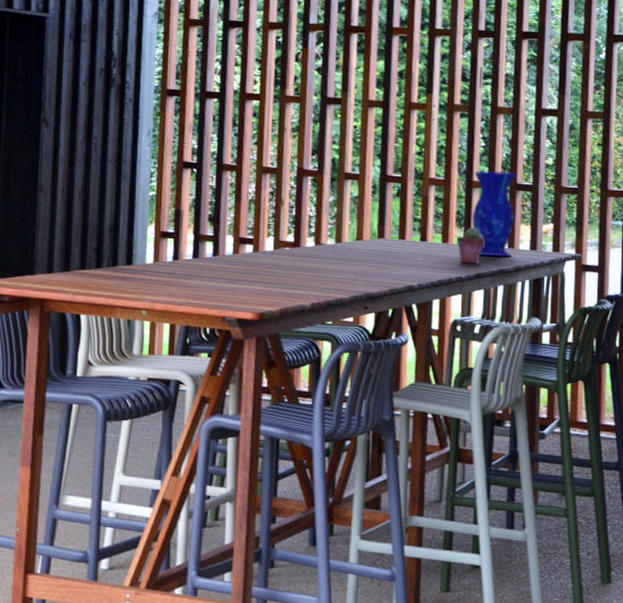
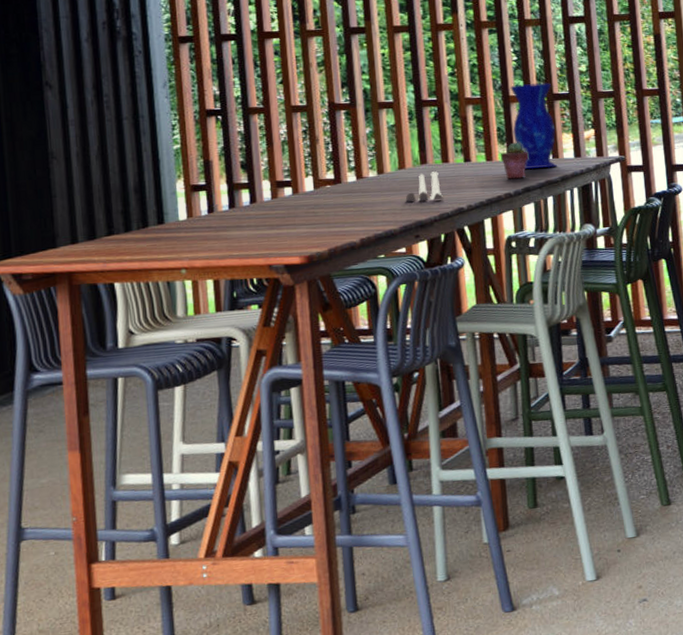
salt and pepper shaker set: none [359,247,396,276] -> present [405,171,444,202]

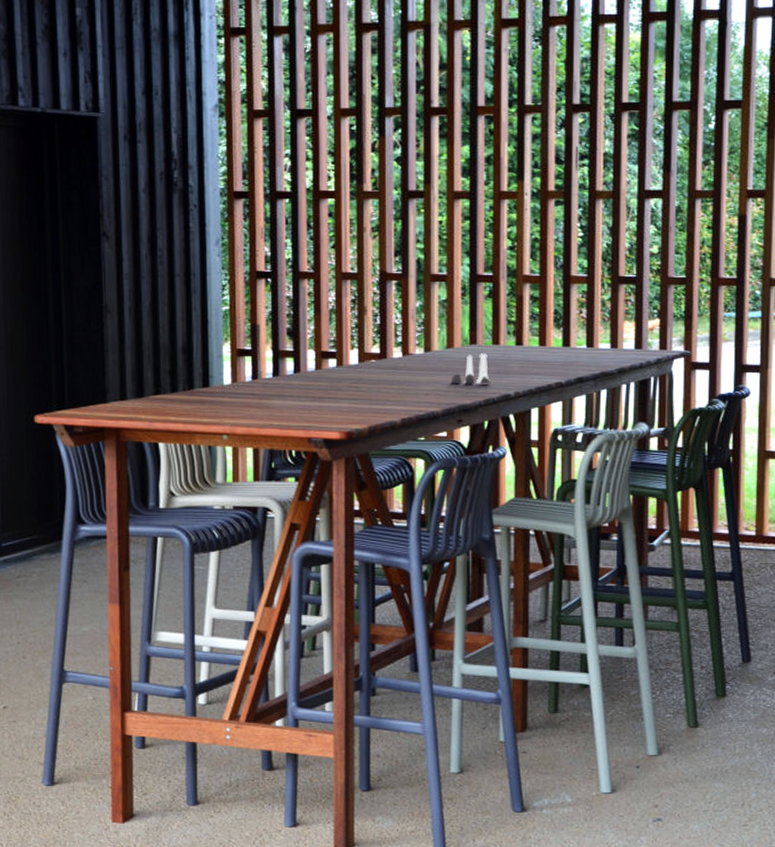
potted succulent: present [500,142,529,180] -> none [554,327,585,368]
vase: present [510,83,557,170] -> none [571,264,617,359]

